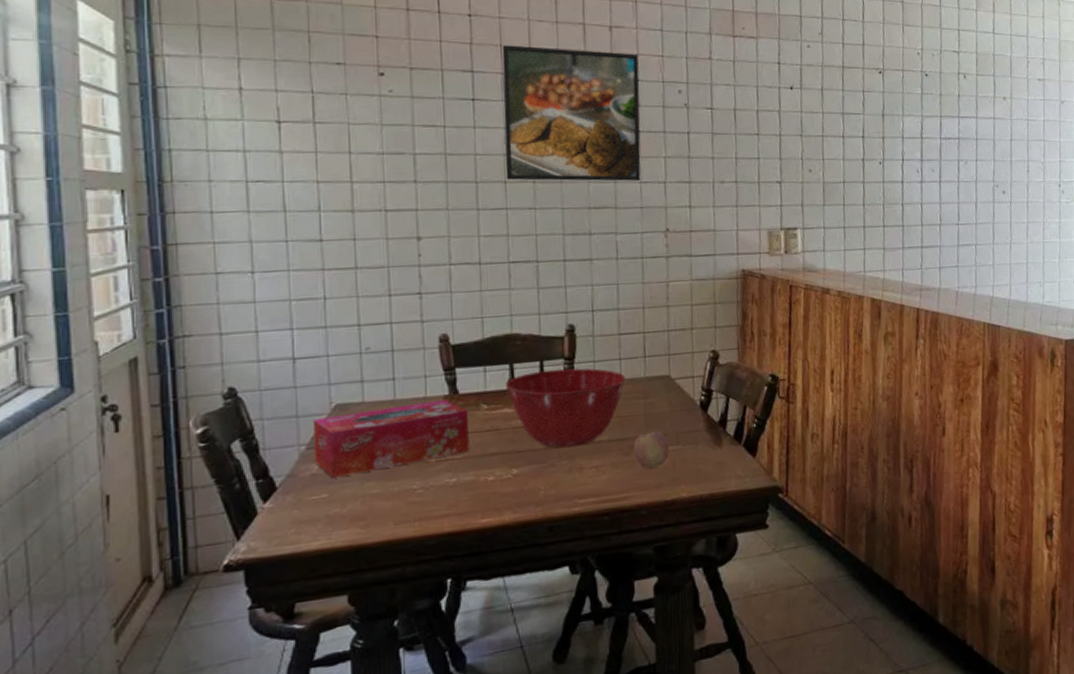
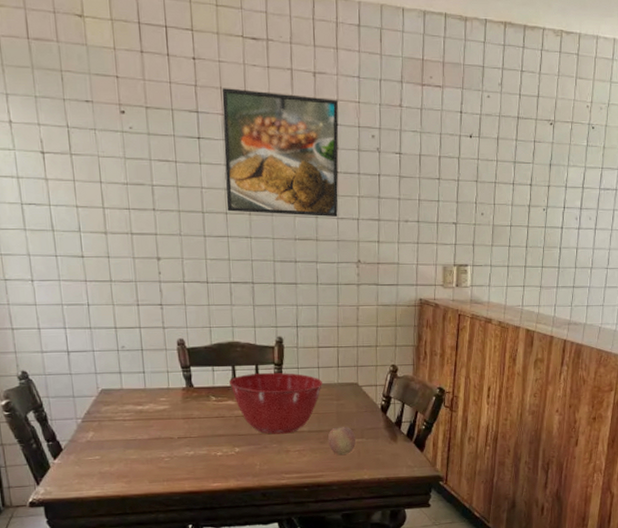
tissue box: present [312,399,469,479] -> none [85,390,203,445]

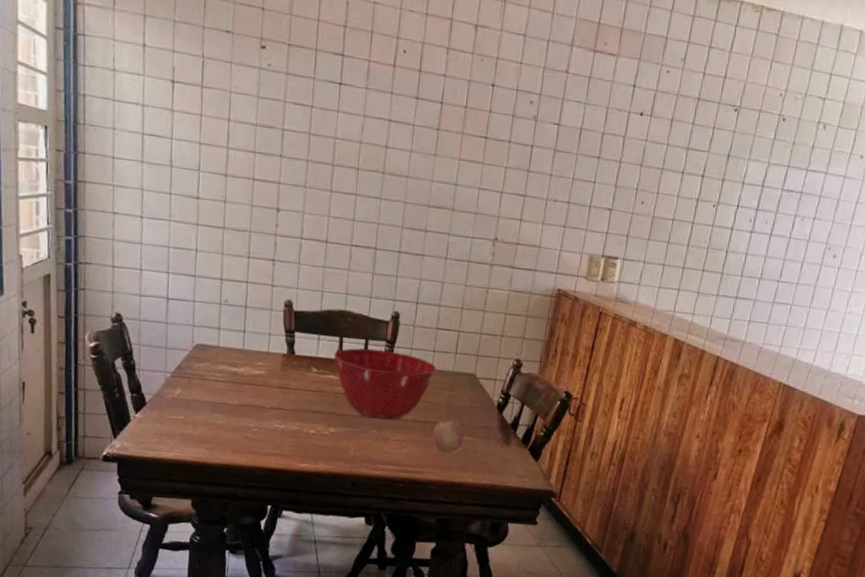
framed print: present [222,88,339,217] -> none [359,32,498,187]

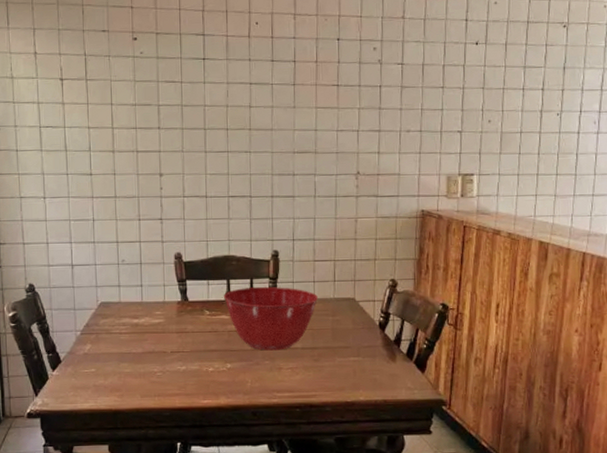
fruit: present [432,420,464,453] -> none [321,344,351,375]

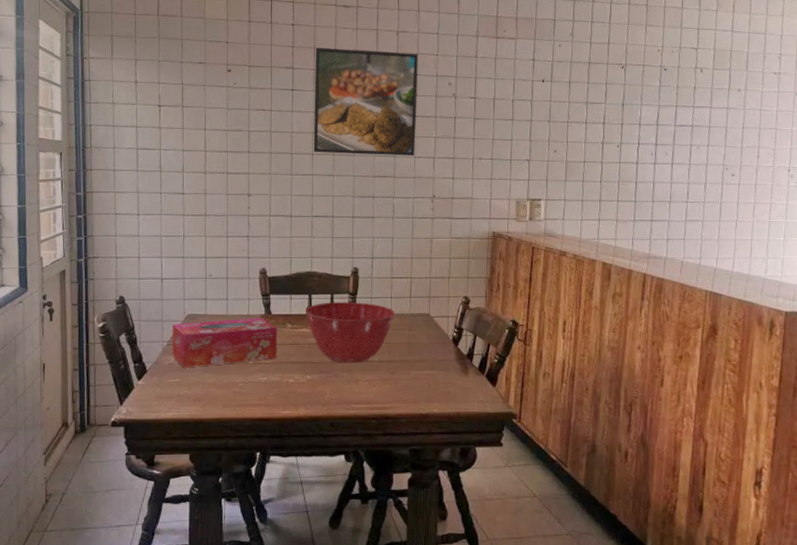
tissue box: none [85,304,195,358] -> present [172,317,277,368]
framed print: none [227,11,340,130] -> present [313,47,418,156]

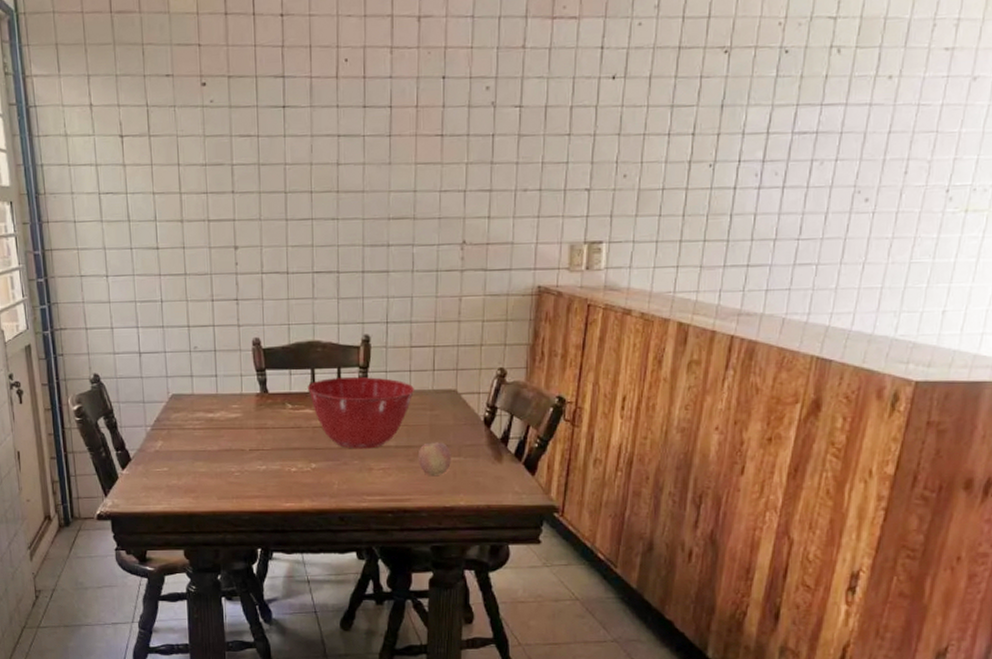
tissue box: present [172,317,277,368] -> none [155,397,276,456]
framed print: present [313,47,418,156] -> none [311,45,446,191]
fruit: none [398,358,426,387] -> present [417,442,451,477]

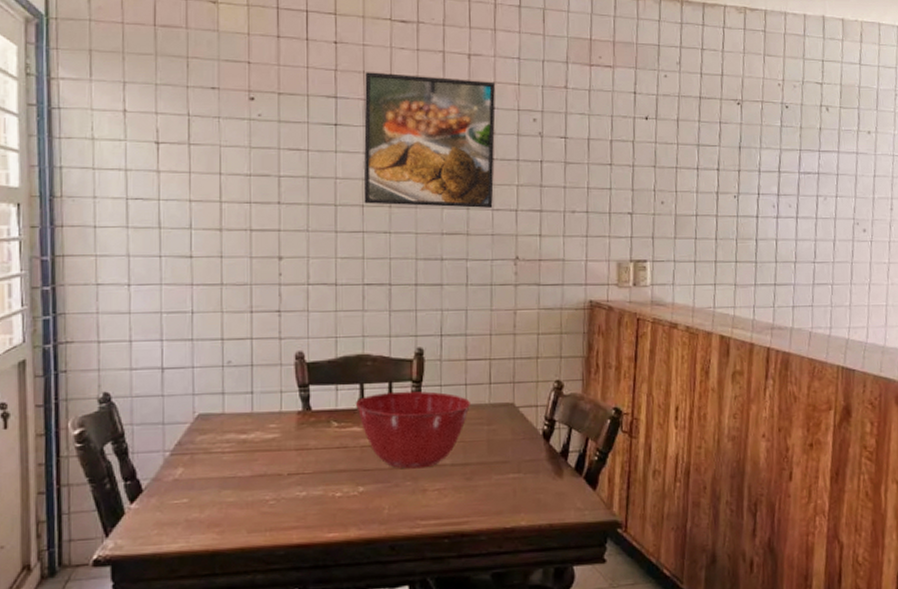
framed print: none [311,45,446,191] -> present [363,72,495,208]
fruit: present [417,442,451,477] -> none [475,458,510,496]

